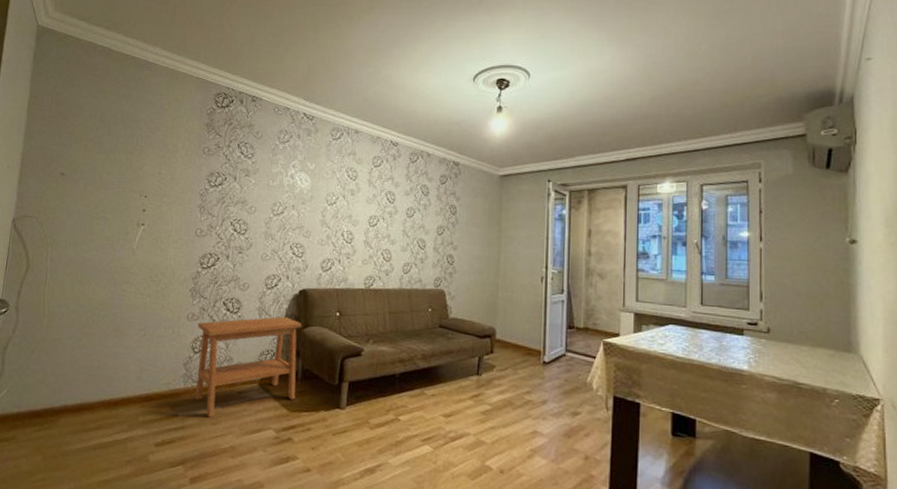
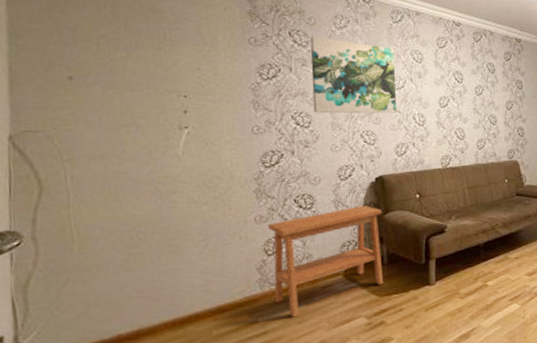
wall art: none [250,149,331,228] -> present [310,36,397,114]

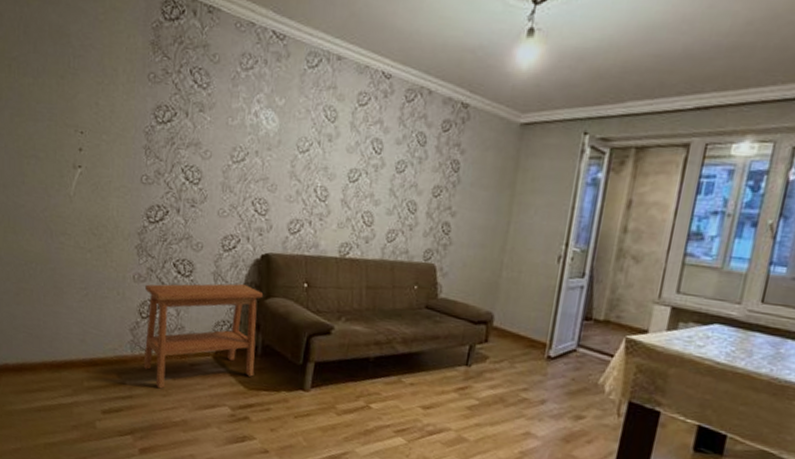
wall art: present [310,36,397,114] -> none [205,77,305,182]

